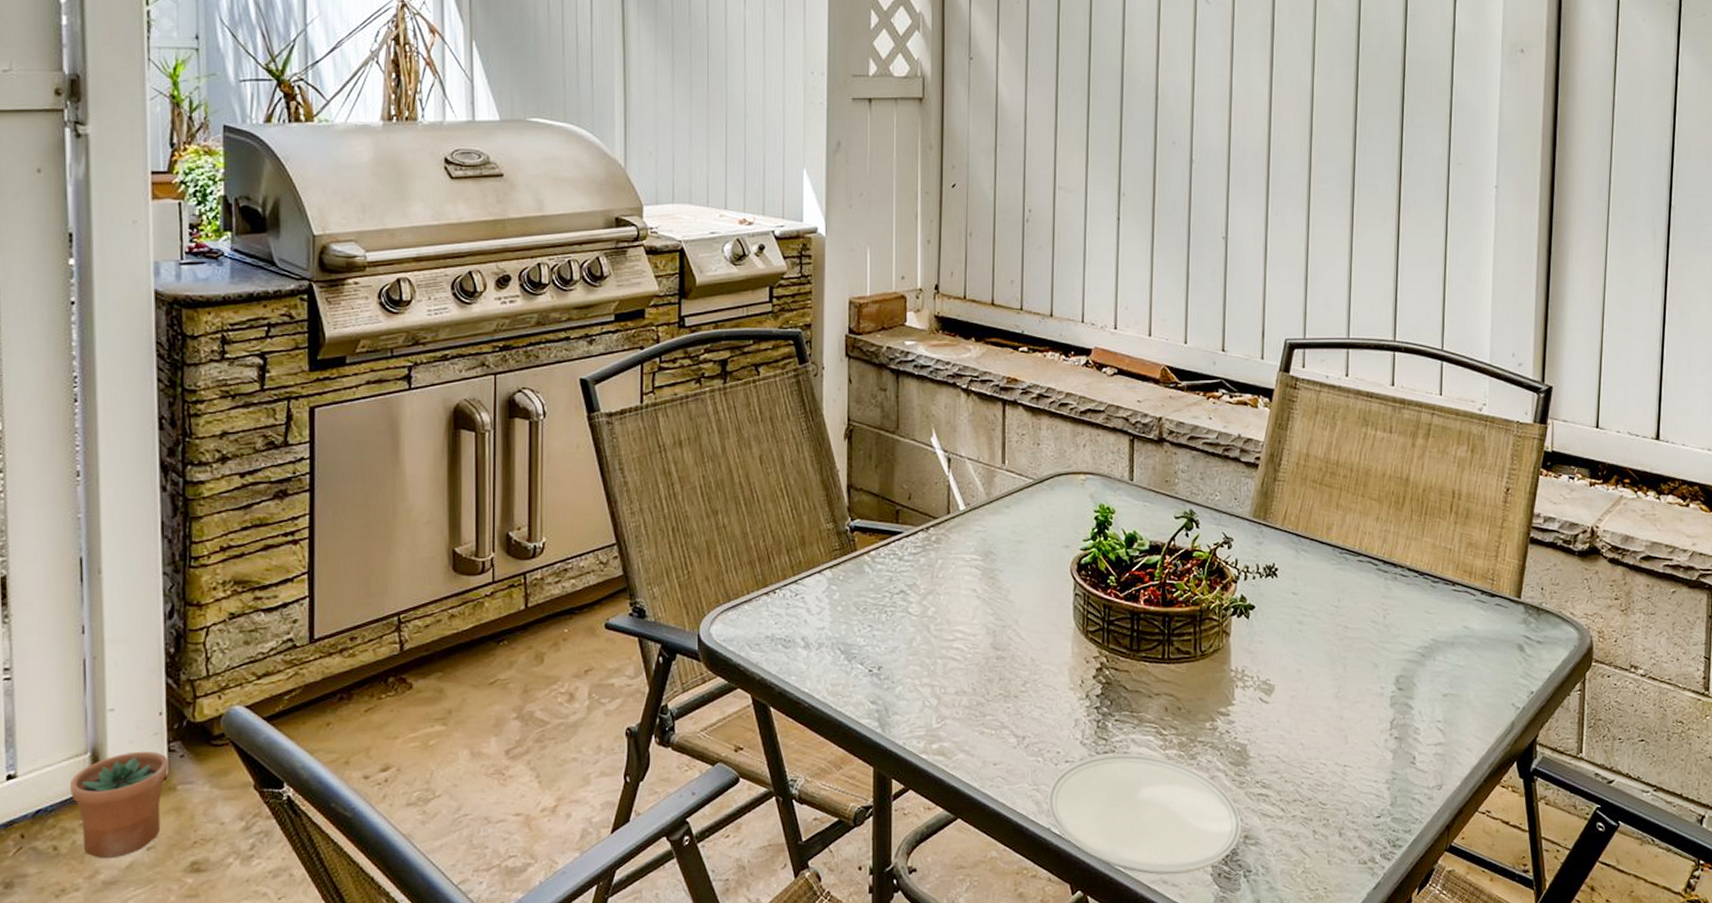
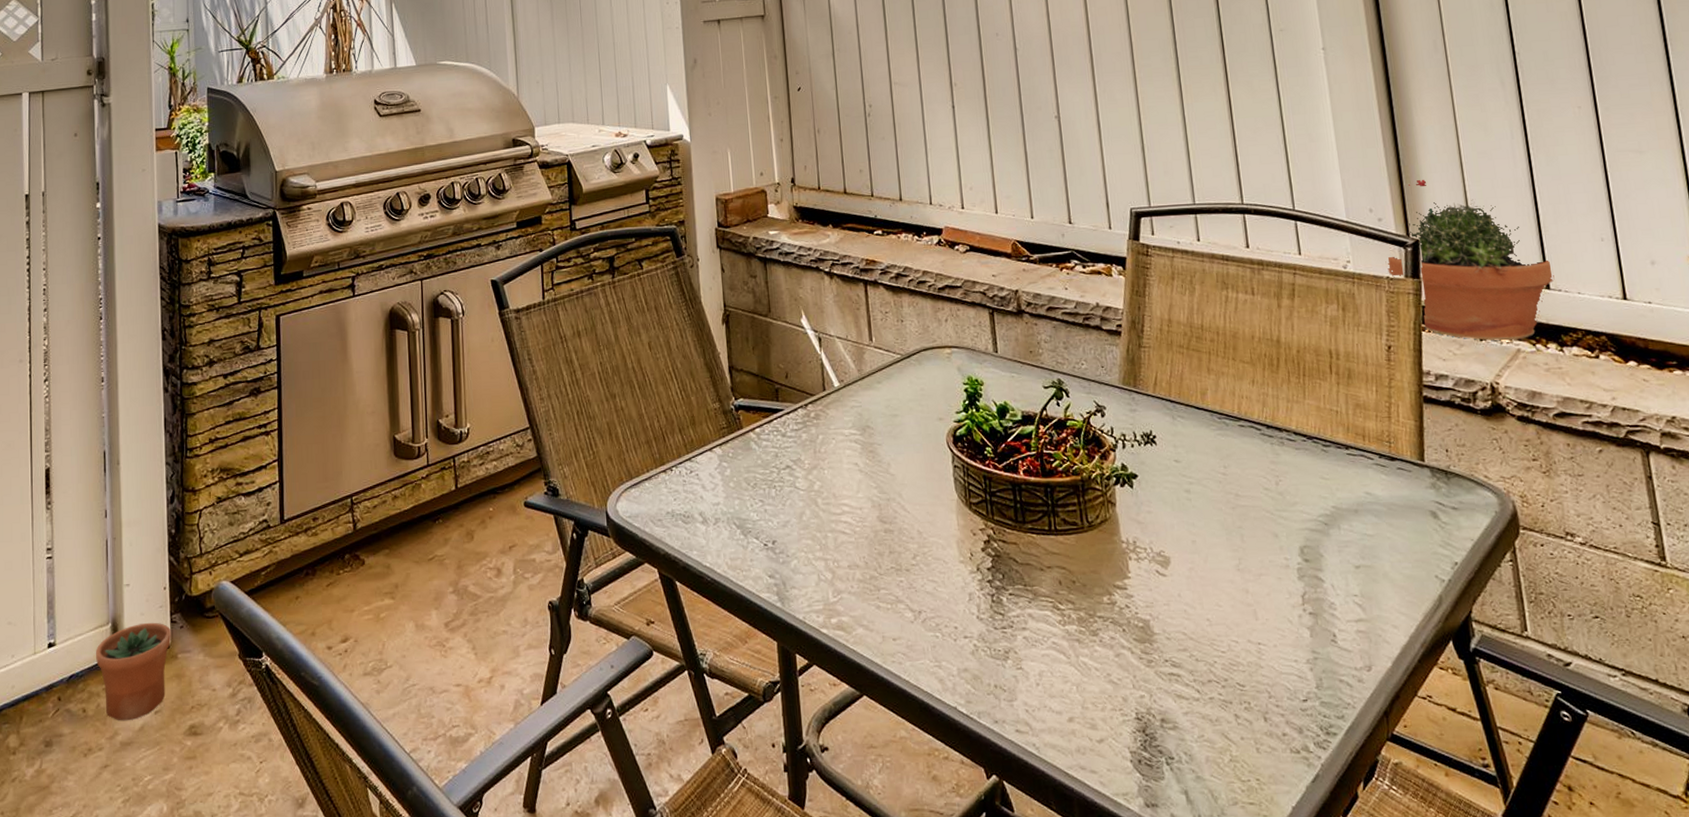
plate: present [1047,753,1242,875] -> none [950,629,1157,759]
potted cactus: none [1518,328,1665,488] -> present [1385,180,1555,341]

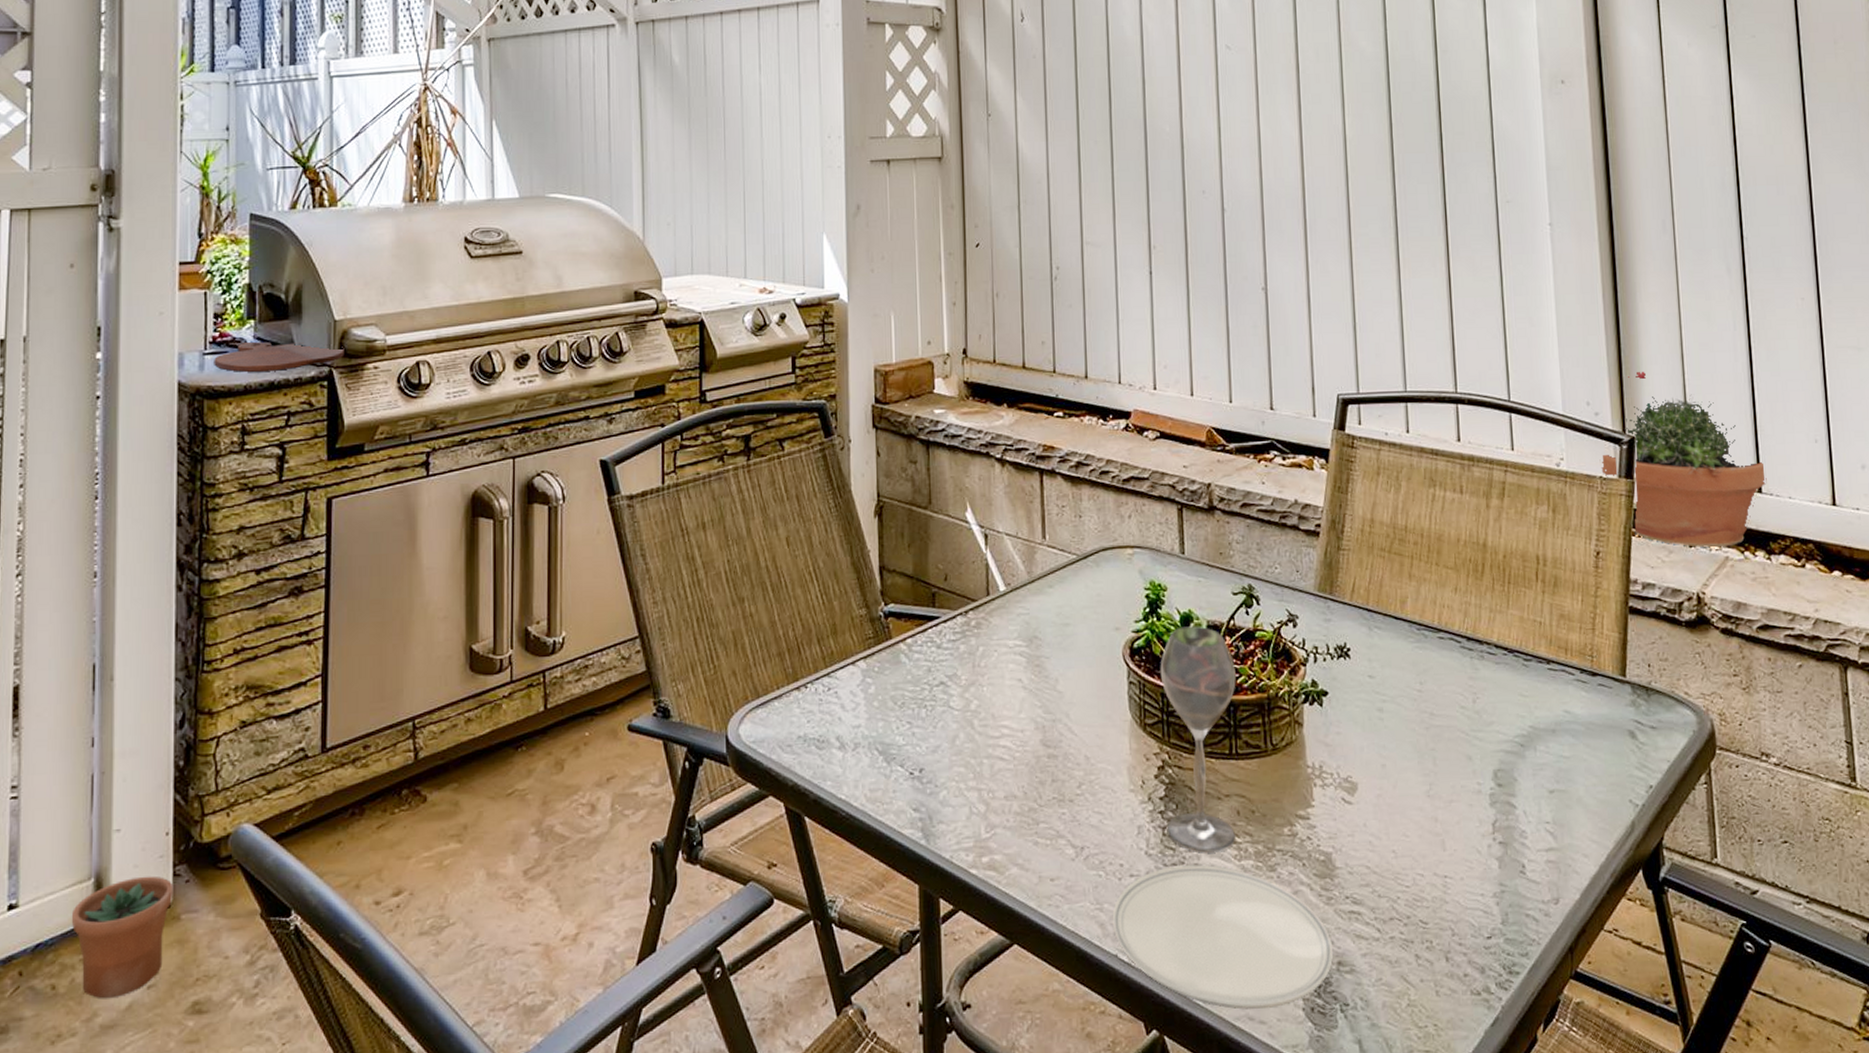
cutting board: none [185,190,285,215] -> present [214,341,344,372]
plate: none [950,629,1157,759] -> present [1112,865,1334,1010]
wineglass: none [981,416,1059,618] -> present [1160,626,1236,853]

